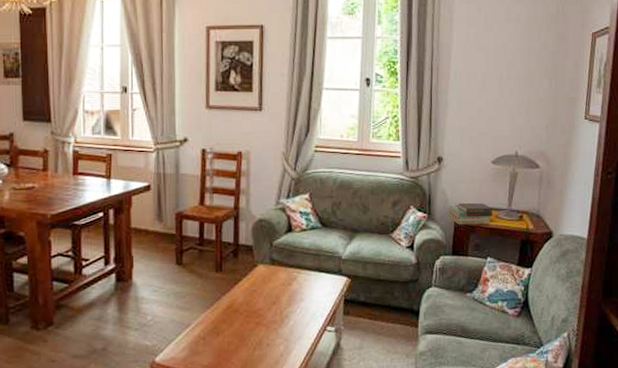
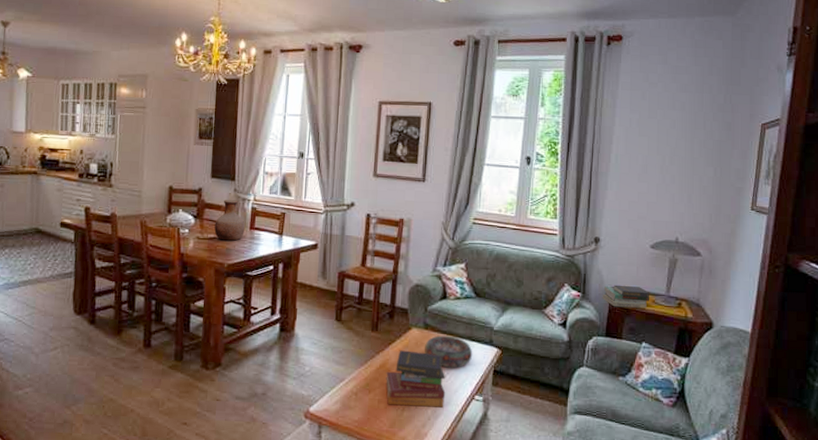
vase: none [32,144,67,189] -> present [214,200,245,241]
books: none [234,288,297,346] -> present [386,350,446,408]
decorative bowl: none [271,269,323,302] -> present [424,335,473,368]

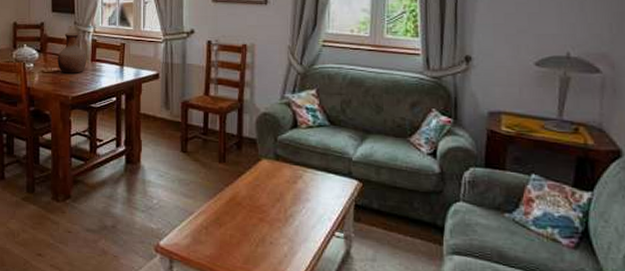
books: present [386,350,446,408] -> none [237,182,302,244]
decorative bowl: present [424,335,473,368] -> none [276,166,330,202]
books: present [602,284,650,308] -> none [478,108,538,135]

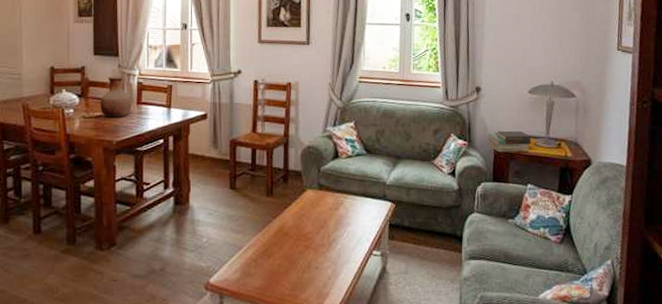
books: none [478,108,538,135] -> present [487,130,532,153]

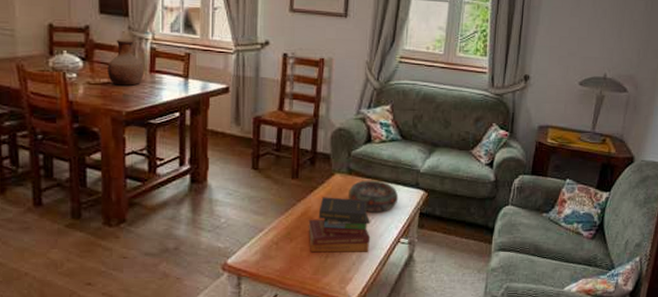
books: none [284,212,344,269] -> present [308,197,371,253]
decorative bowl: none [319,194,368,226] -> present [347,180,399,213]
books: present [487,130,532,153] -> none [529,123,577,146]

